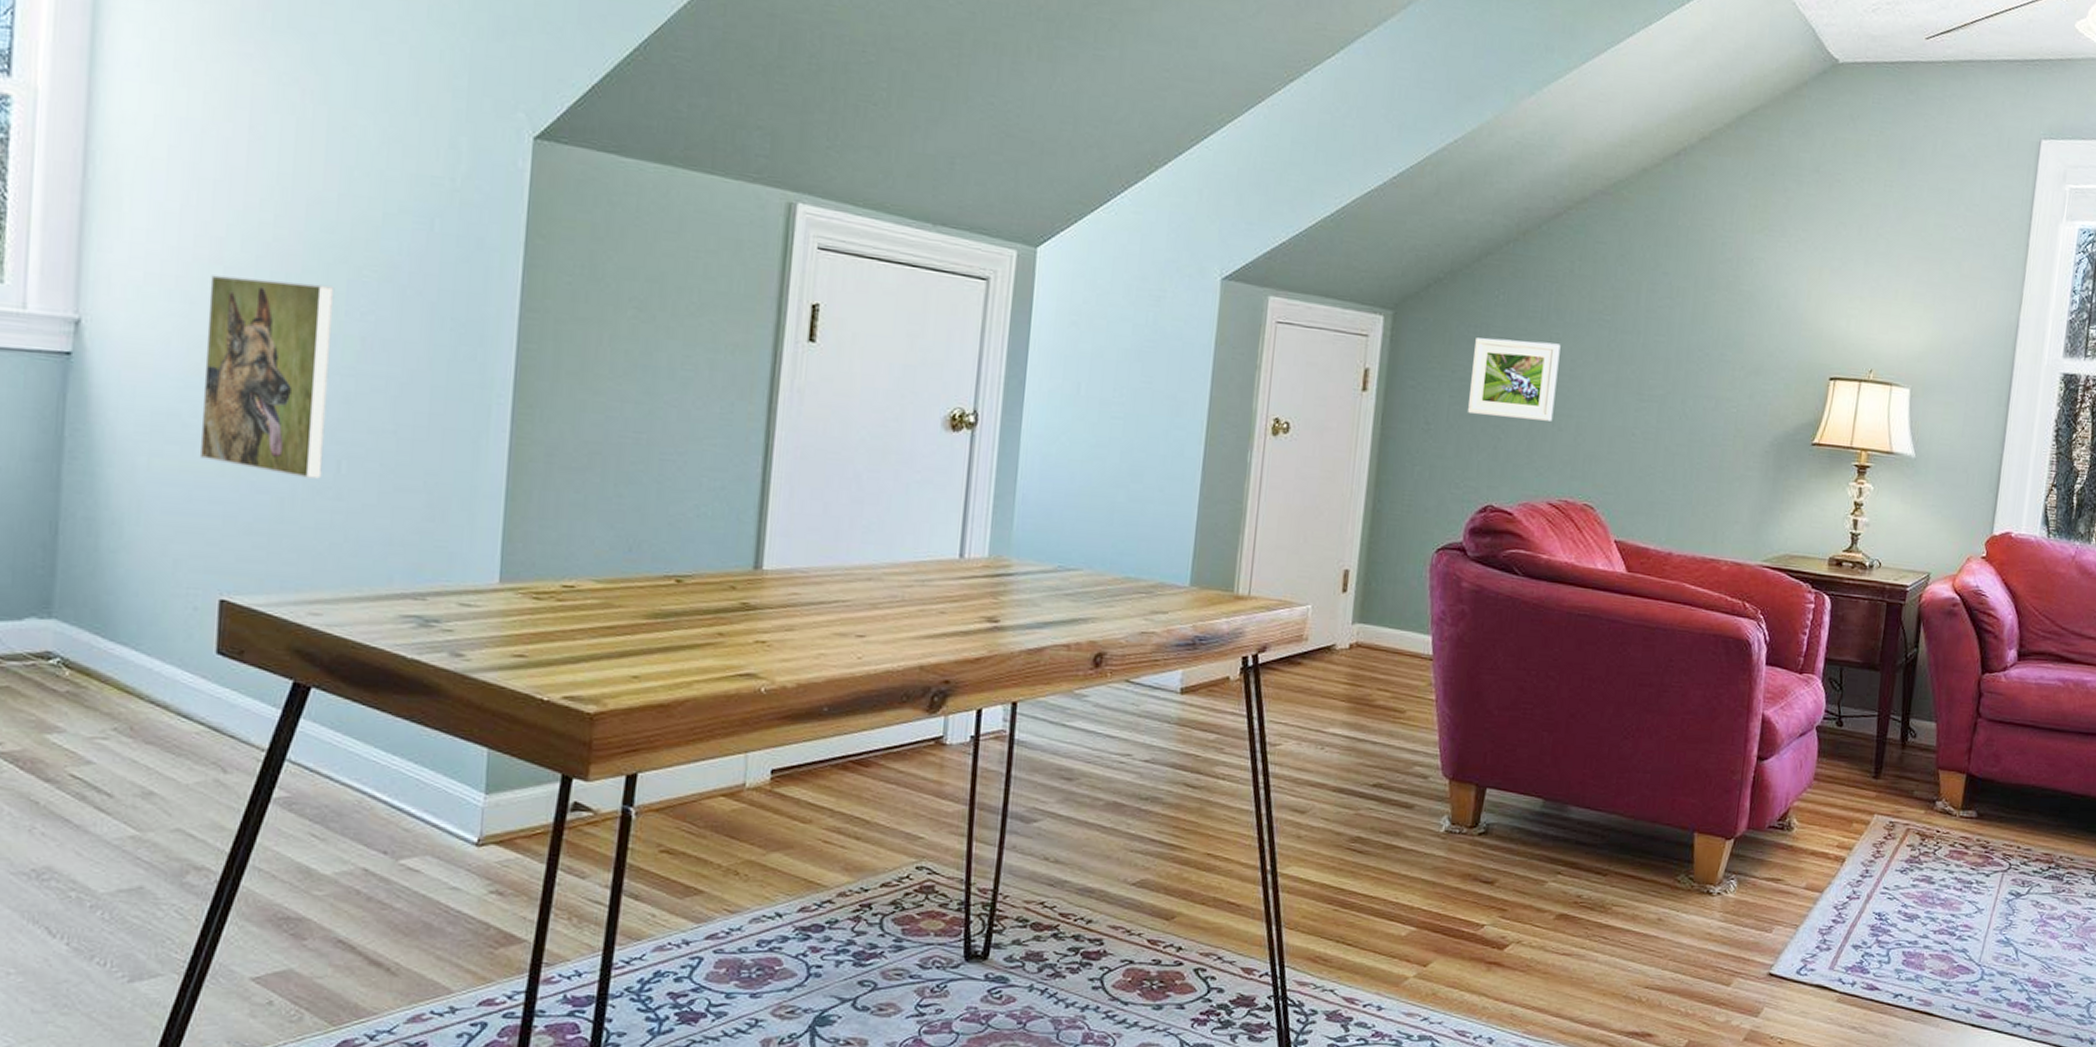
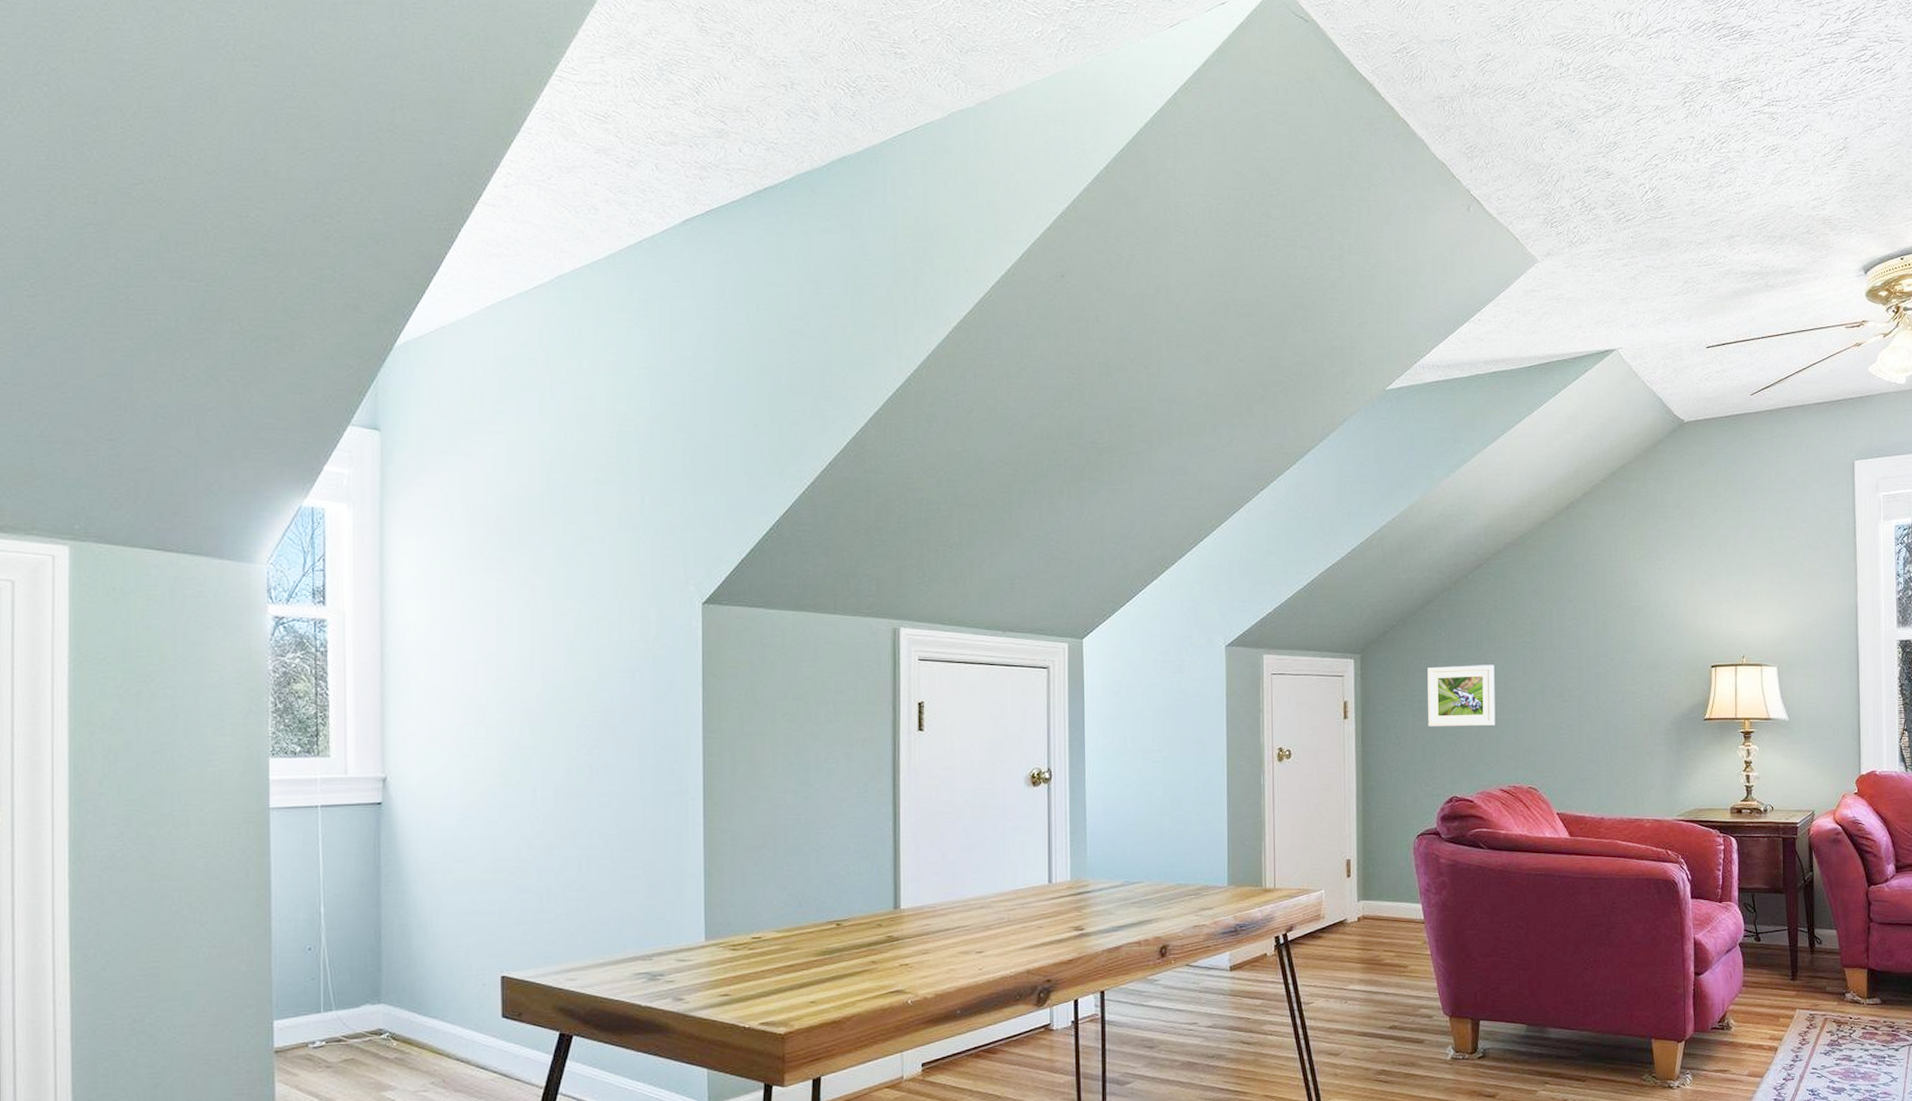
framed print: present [199,275,335,479] -> none [477,731,568,877]

